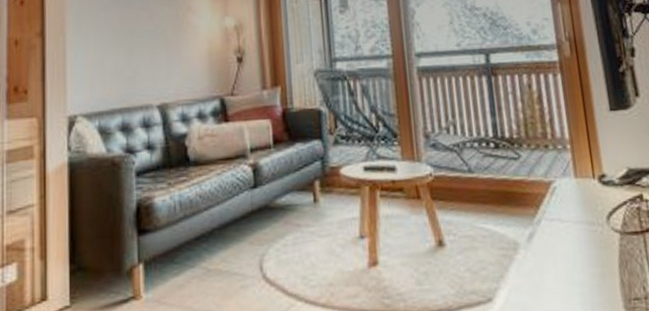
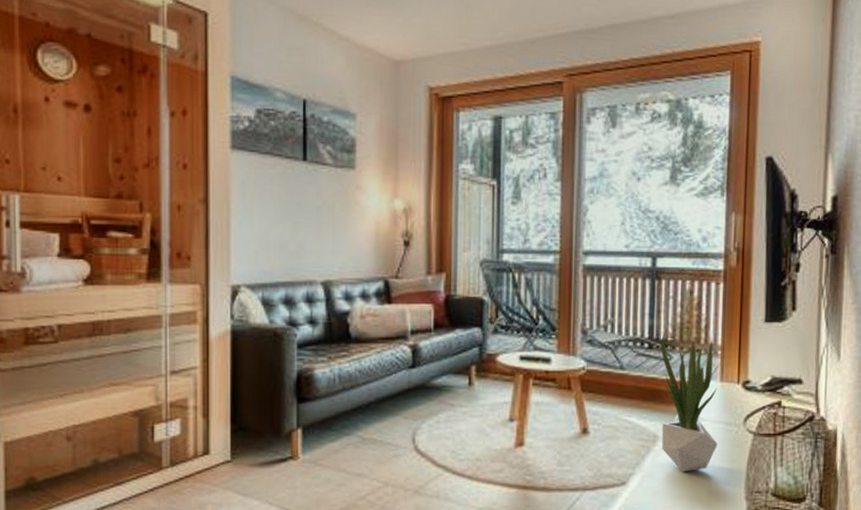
potted plant: none [506,131,584,282] -> present [661,334,718,472]

